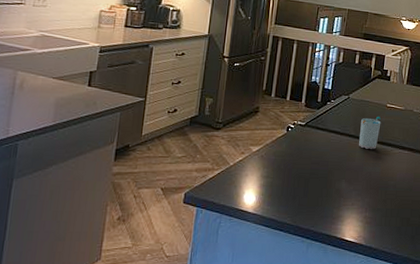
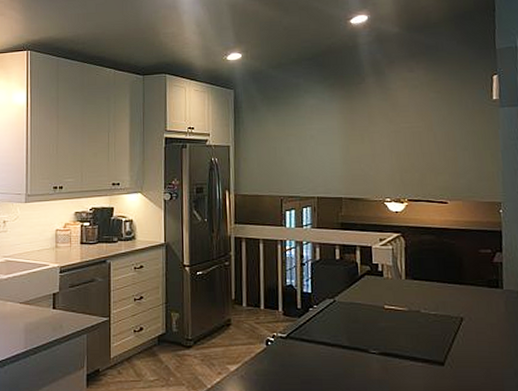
cup: present [359,117,381,149] -> none [354,322,381,362]

